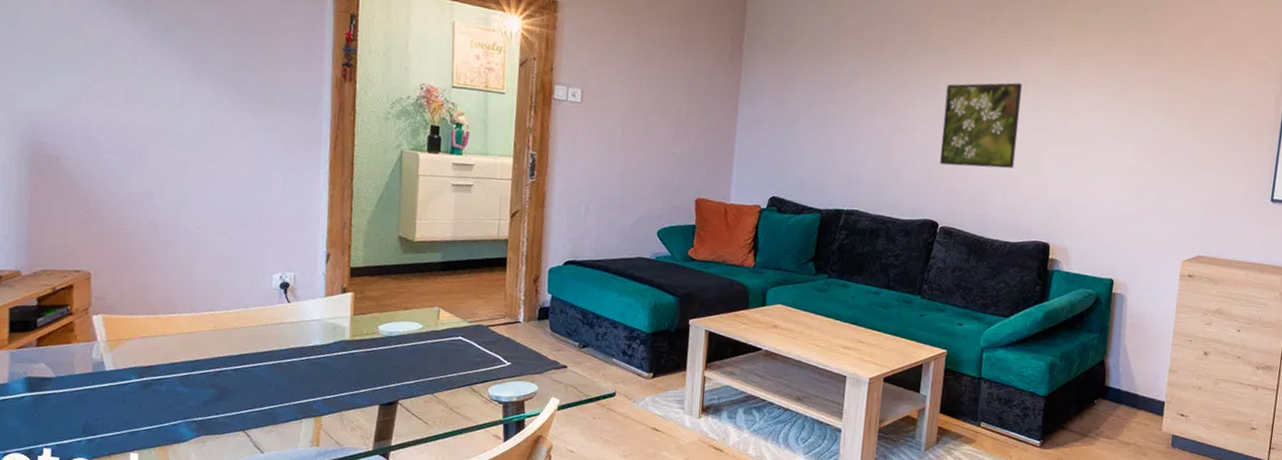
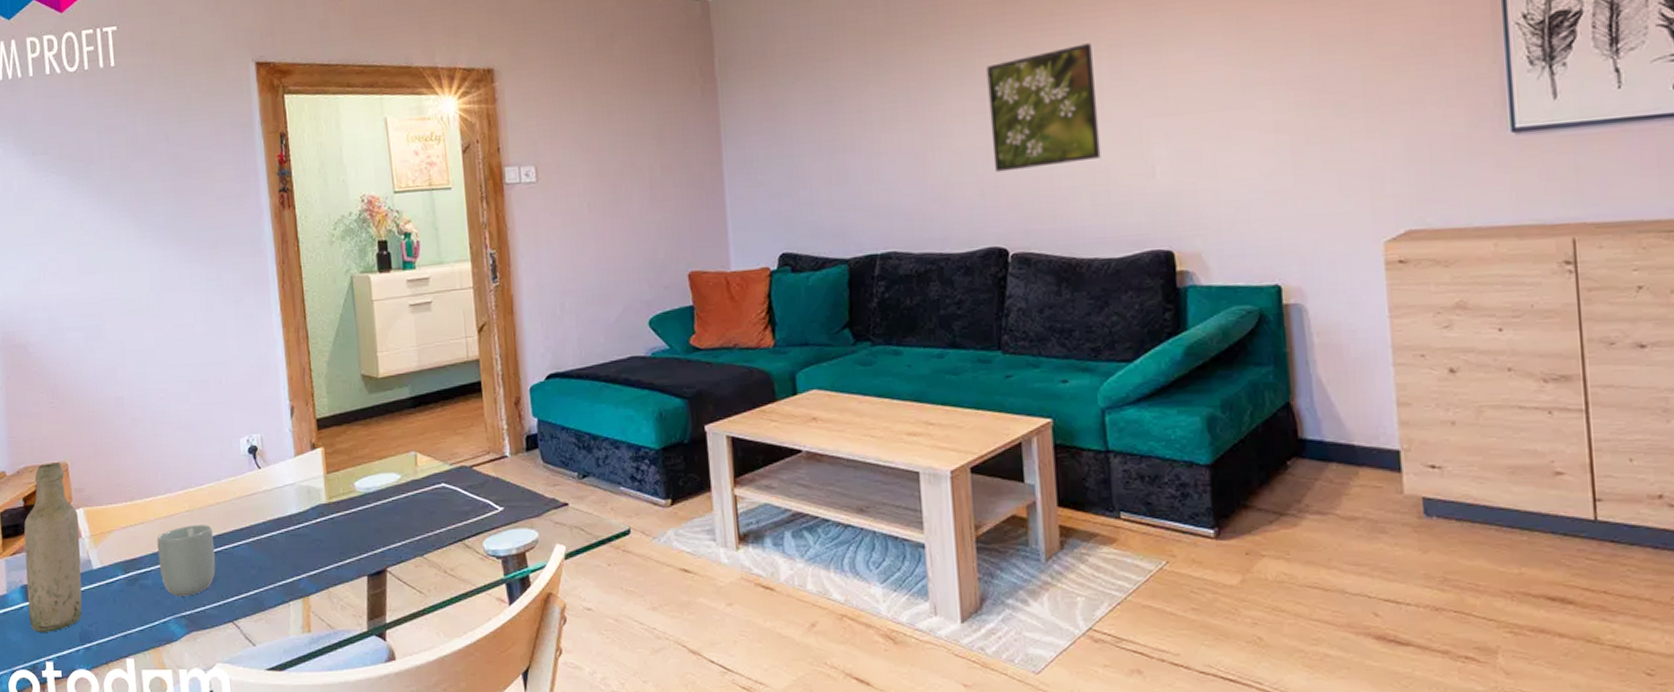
bottle: none [30,269,95,422] -> present [24,462,82,632]
cup: none [175,343,235,405] -> present [157,525,216,597]

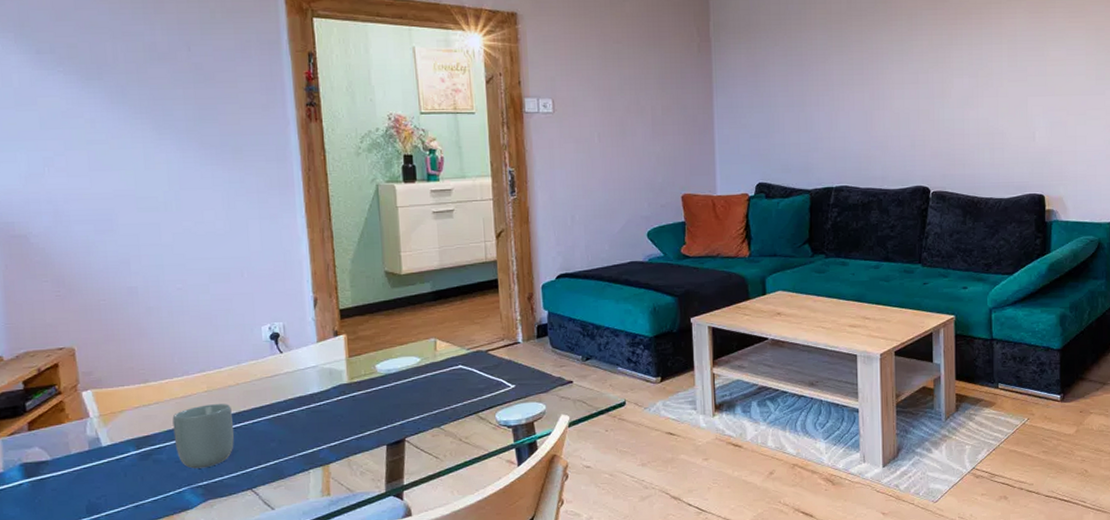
bottle: present [24,462,82,632] -> none [24,347,90,507]
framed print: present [986,43,1101,173] -> none [921,37,999,129]

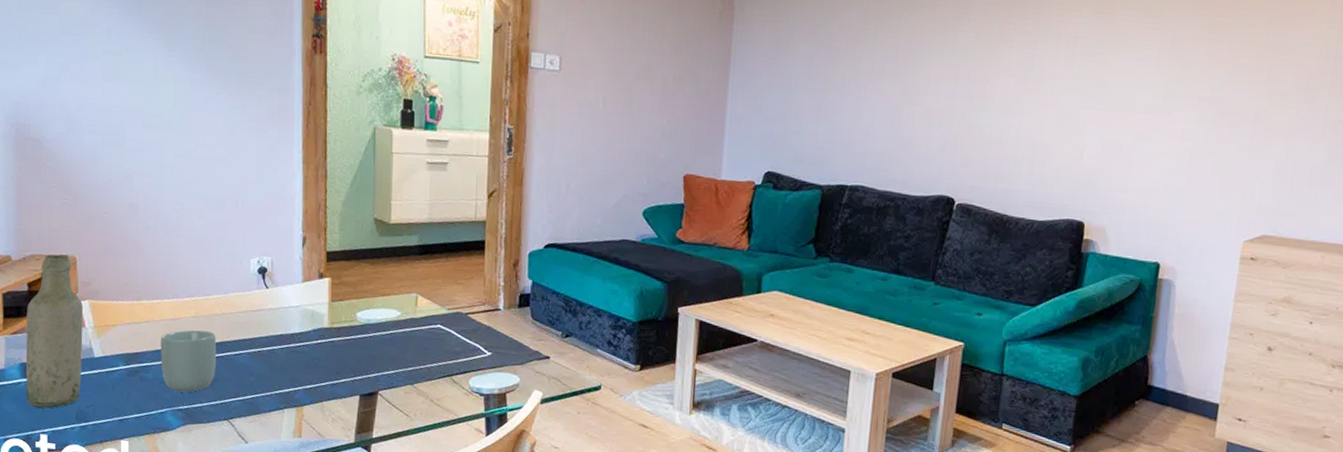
bottle: none [24,347,90,507] -> present [25,254,83,409]

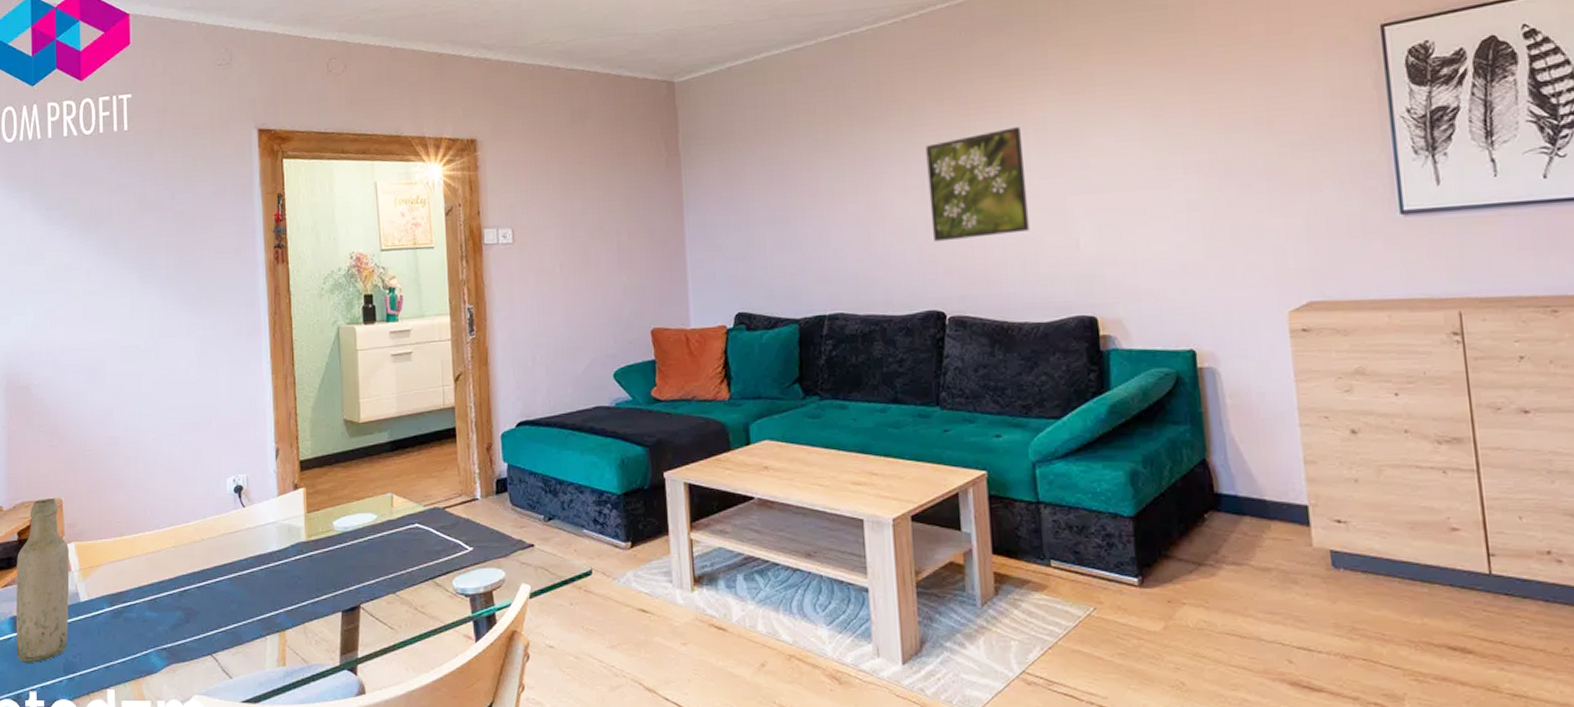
cup: present [160,330,217,393] -> none [143,560,198,629]
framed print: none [957,36,1054,136] -> present [925,127,1030,242]

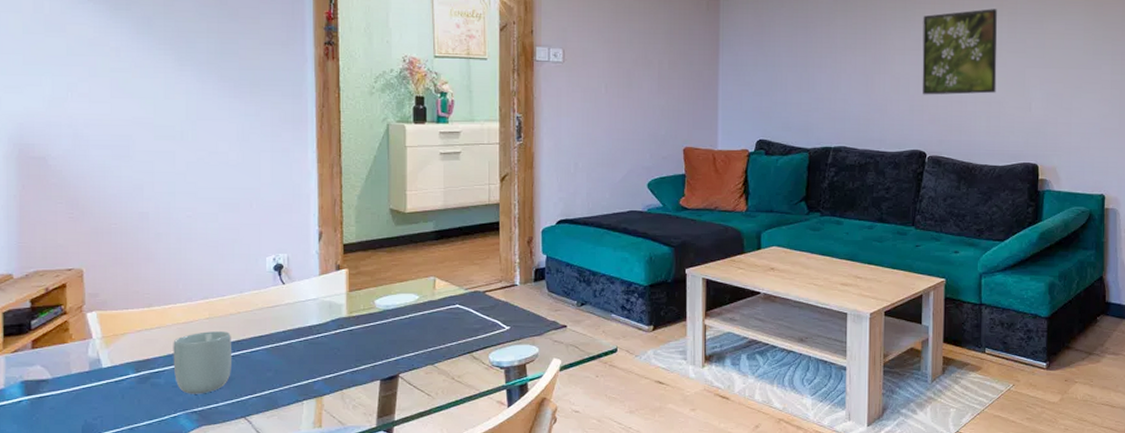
bottle: present [15,498,70,663] -> none [27,268,90,425]
cup: none [143,560,198,629] -> present [173,331,233,394]

